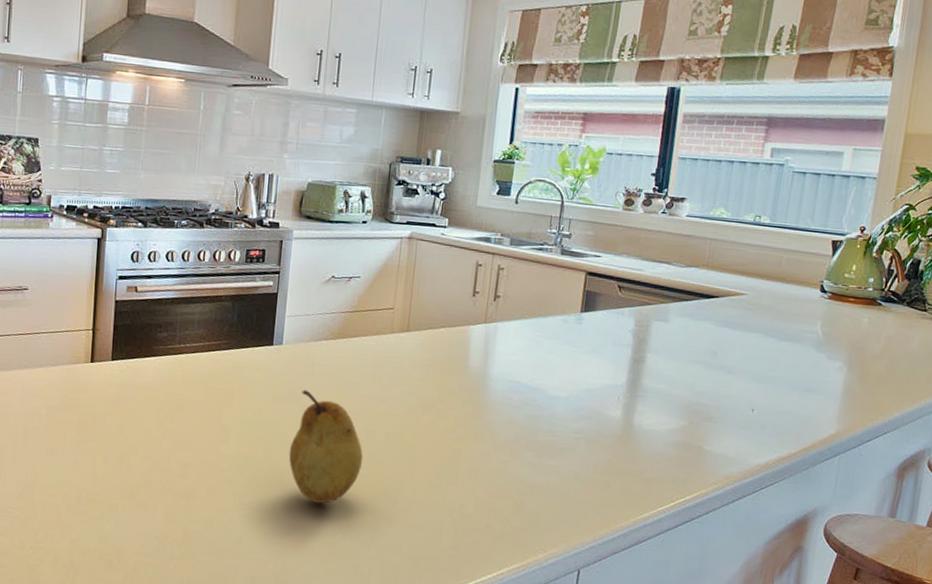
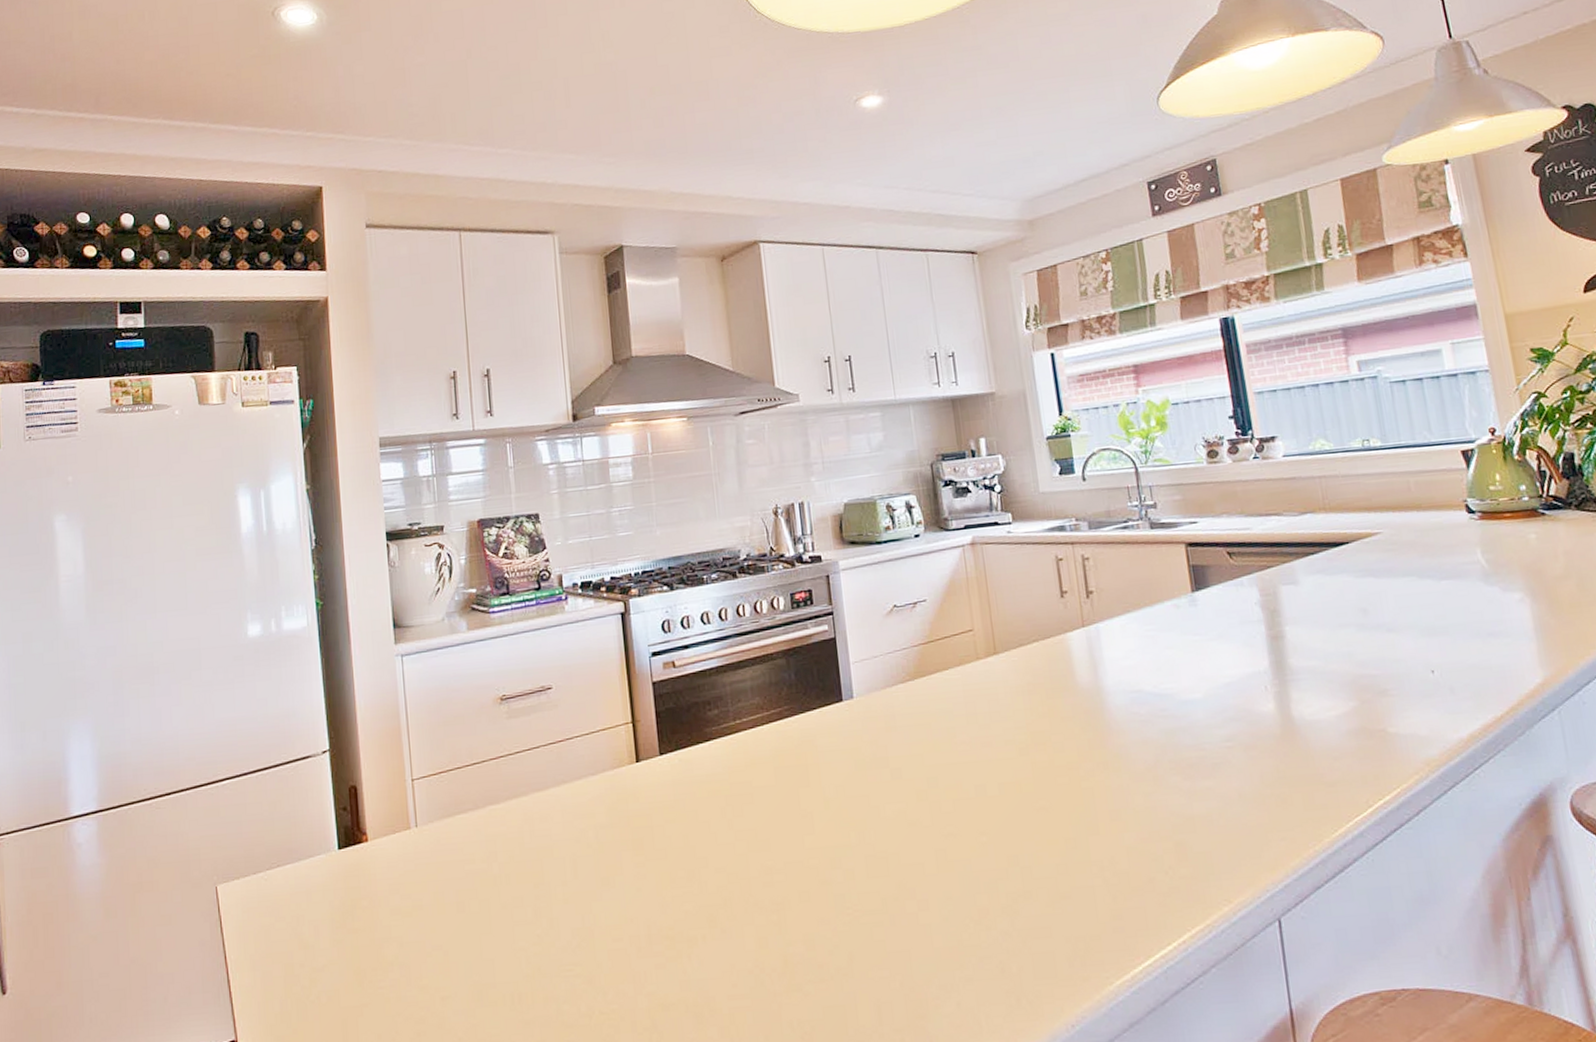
fruit: present [288,390,363,504] -> none [887,748,979,891]

